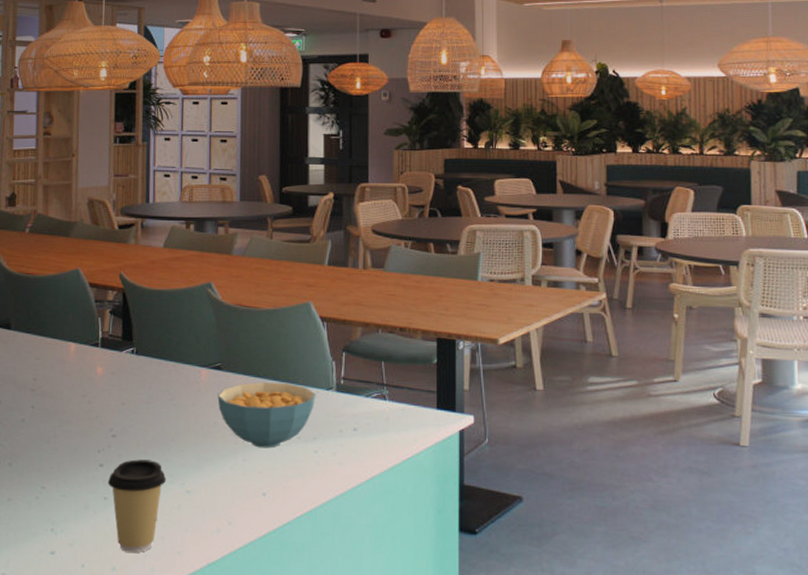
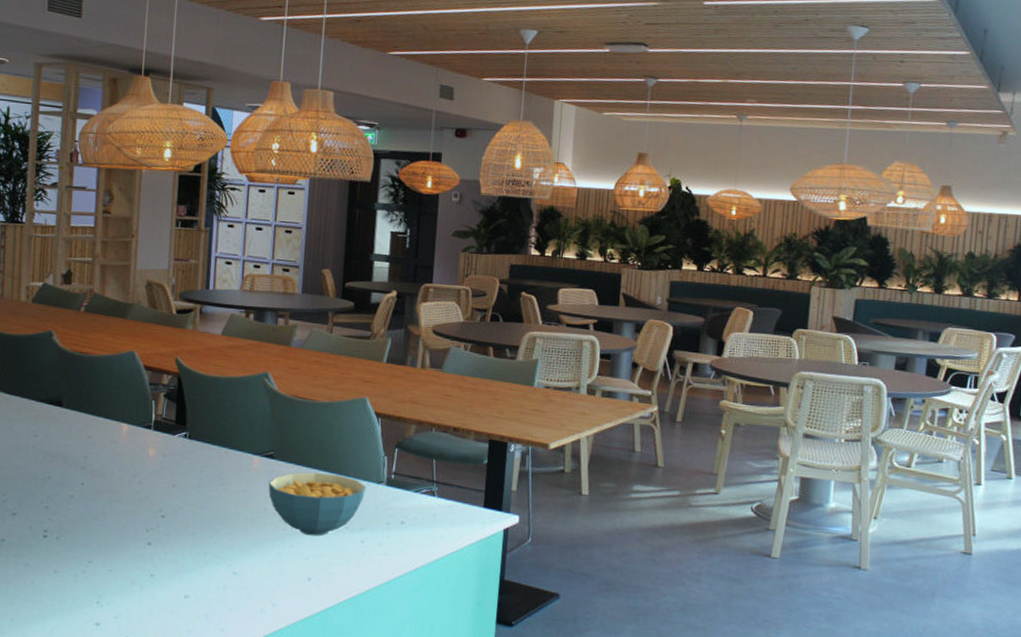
coffee cup: present [107,459,167,553] -> none [154,539,214,628]

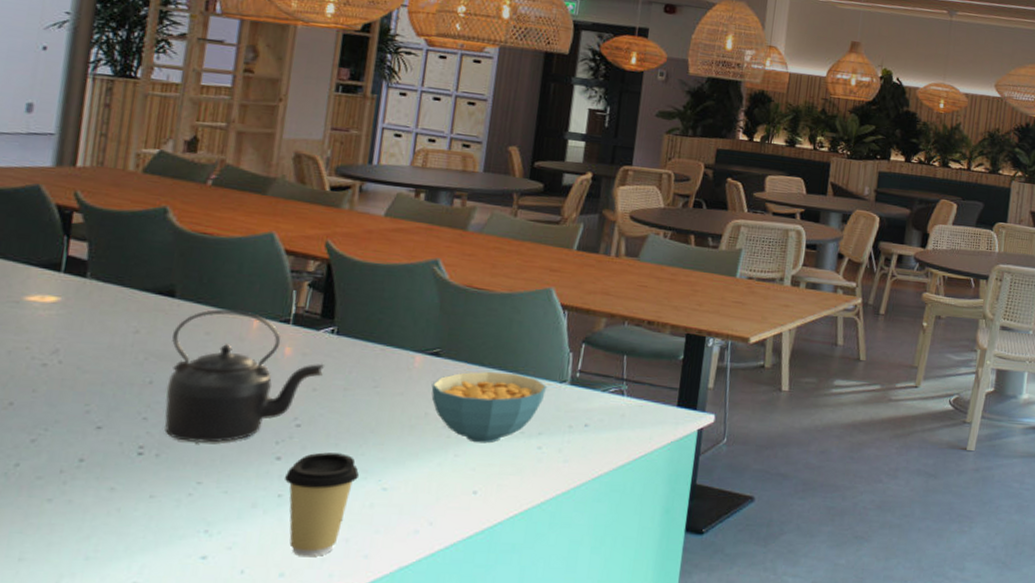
kettle: none [61,416,180,529] -> present [165,308,324,443]
coffee cup: none [154,539,214,628] -> present [284,452,360,556]

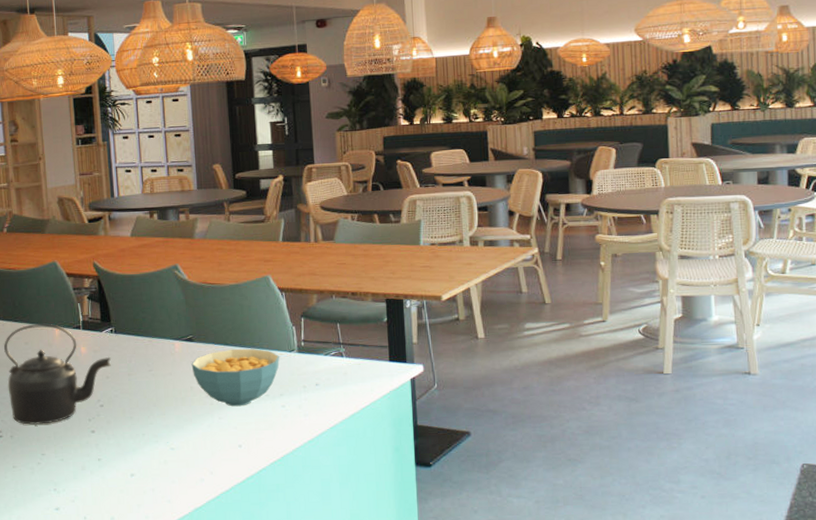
coffee cup: present [284,452,360,556] -> none [99,424,153,504]

